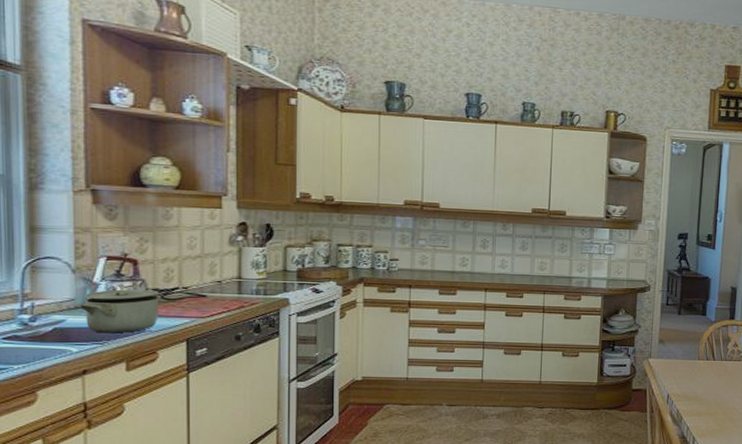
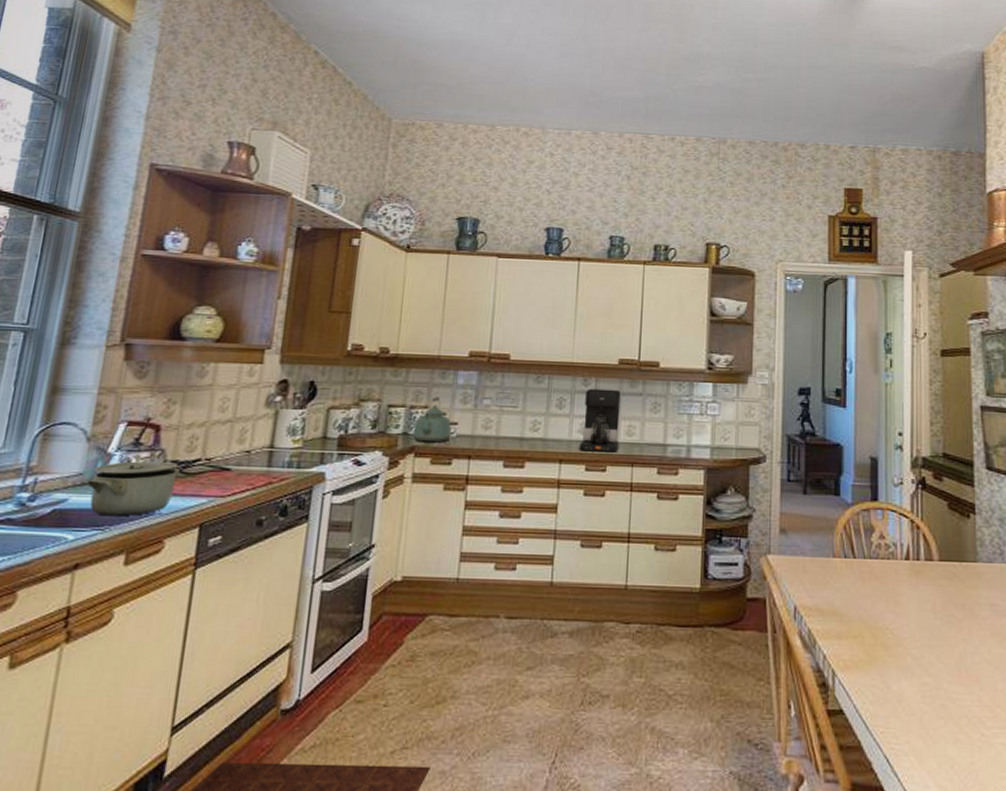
kettle: none [360,238,394,275] -> present [412,397,452,443]
coffee maker: none [501,232,534,283] -> present [579,388,621,453]

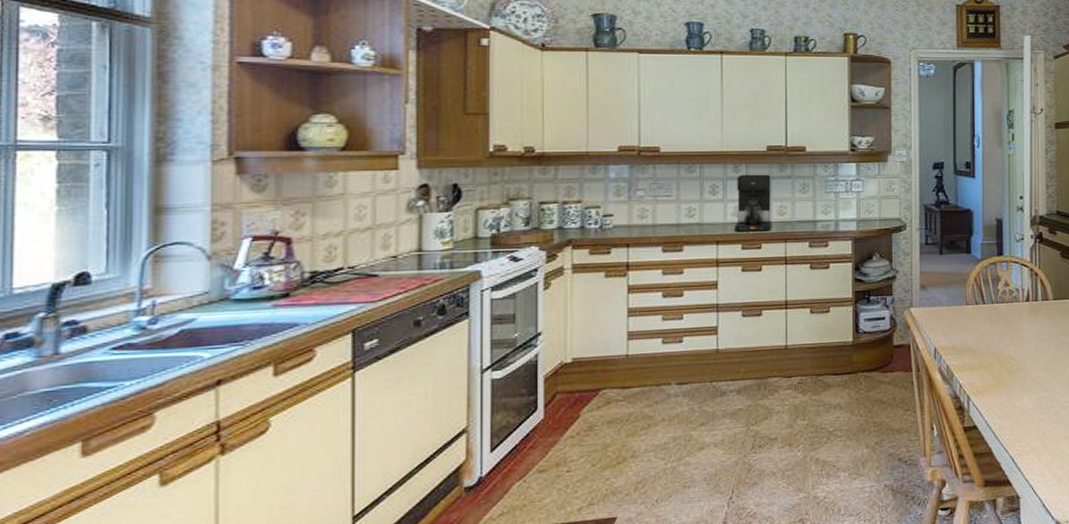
saucepan: present [87,461,181,517] -> none [216,273,322,332]
kettle: present [412,397,452,443] -> none [567,191,608,235]

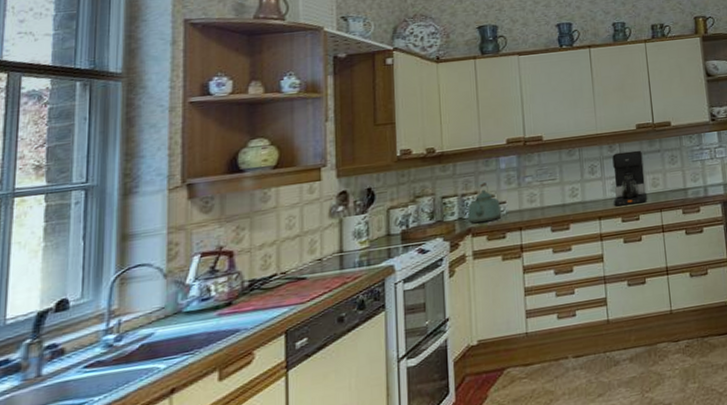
kettle: none [567,191,608,235] -> present [467,182,502,224]

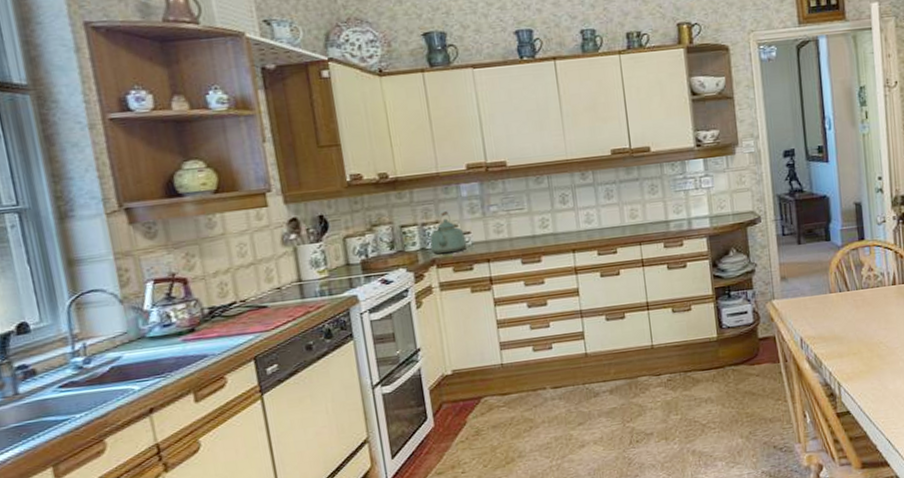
coffee maker: present [612,150,648,207] -> none [585,178,626,239]

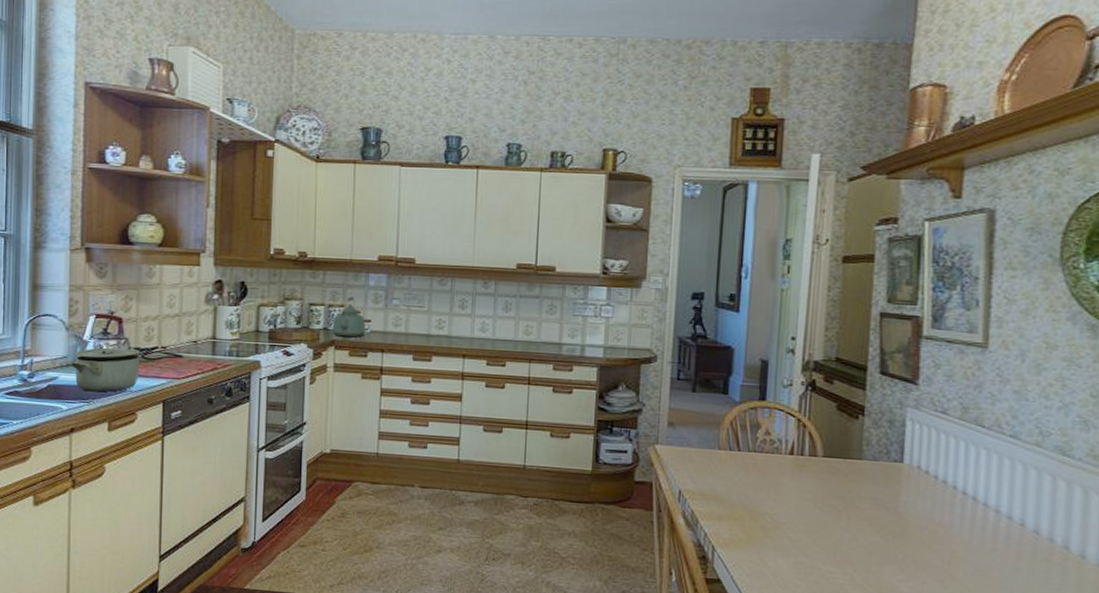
saucepan: none [134,309,220,365] -> present [71,347,143,393]

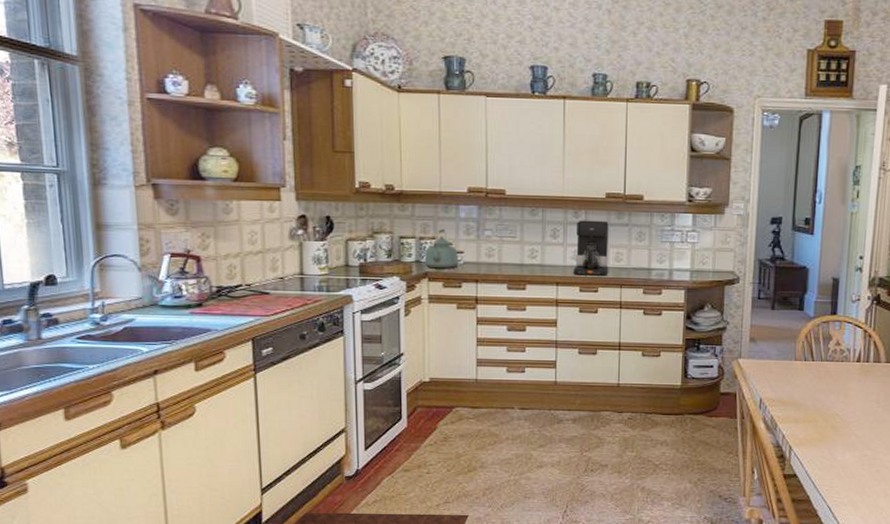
saucepan: present [71,347,143,393] -> none [148,287,226,333]
coffee maker: none [481,291,519,350] -> present [573,220,609,276]

